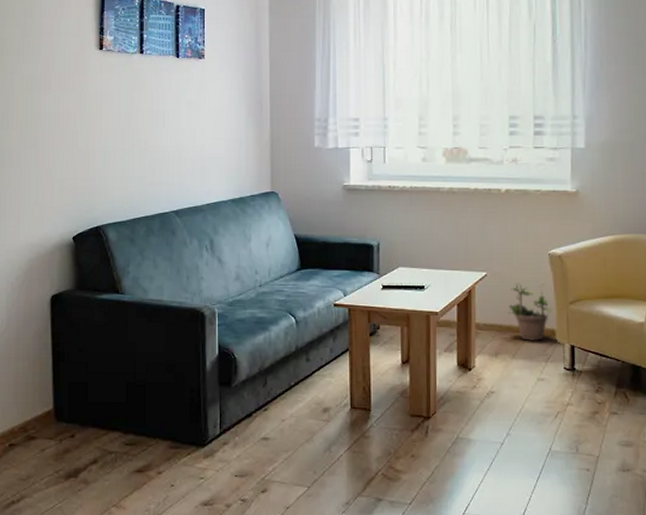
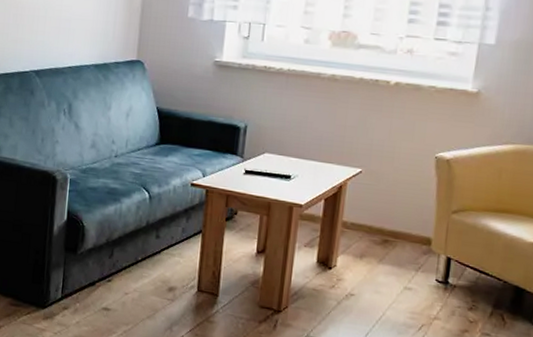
potted plant: present [506,282,553,342] -> none [378,183,432,249]

